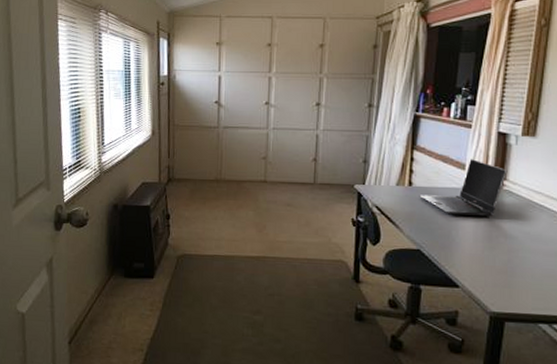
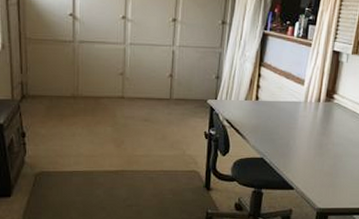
laptop computer: present [419,159,508,216] -> none [264,75,339,126]

